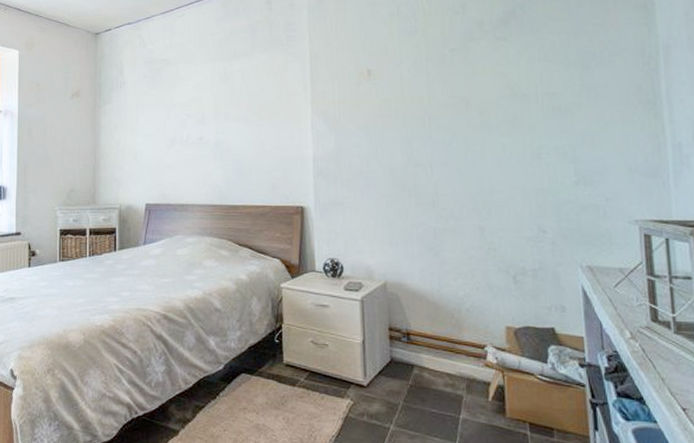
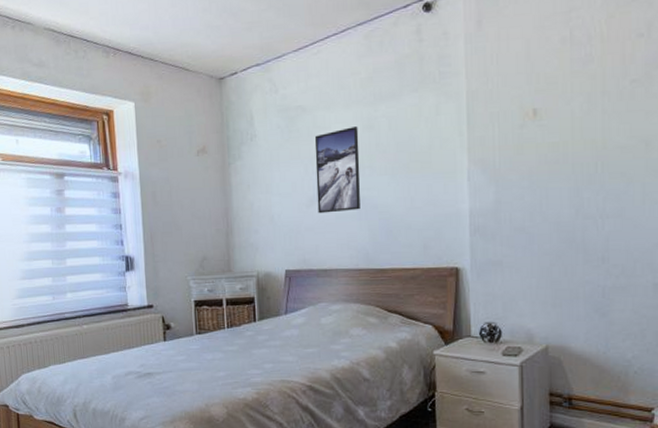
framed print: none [176,79,216,154] -> present [314,126,360,214]

